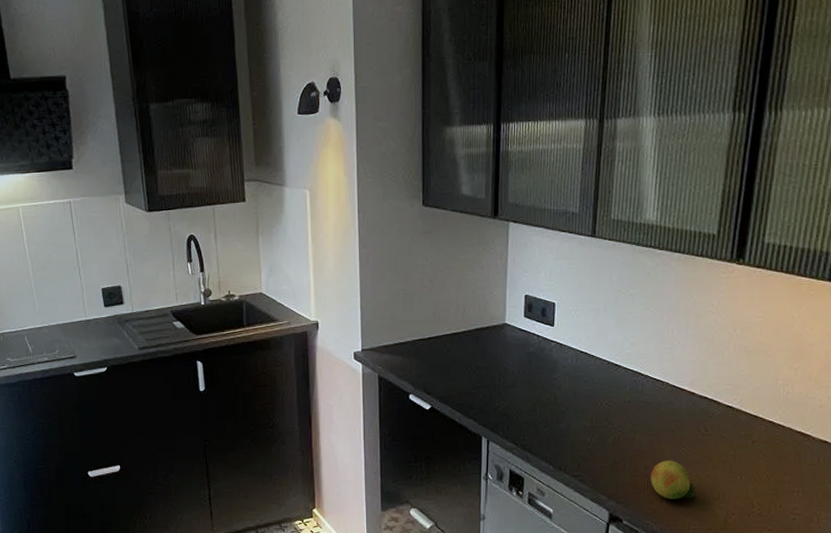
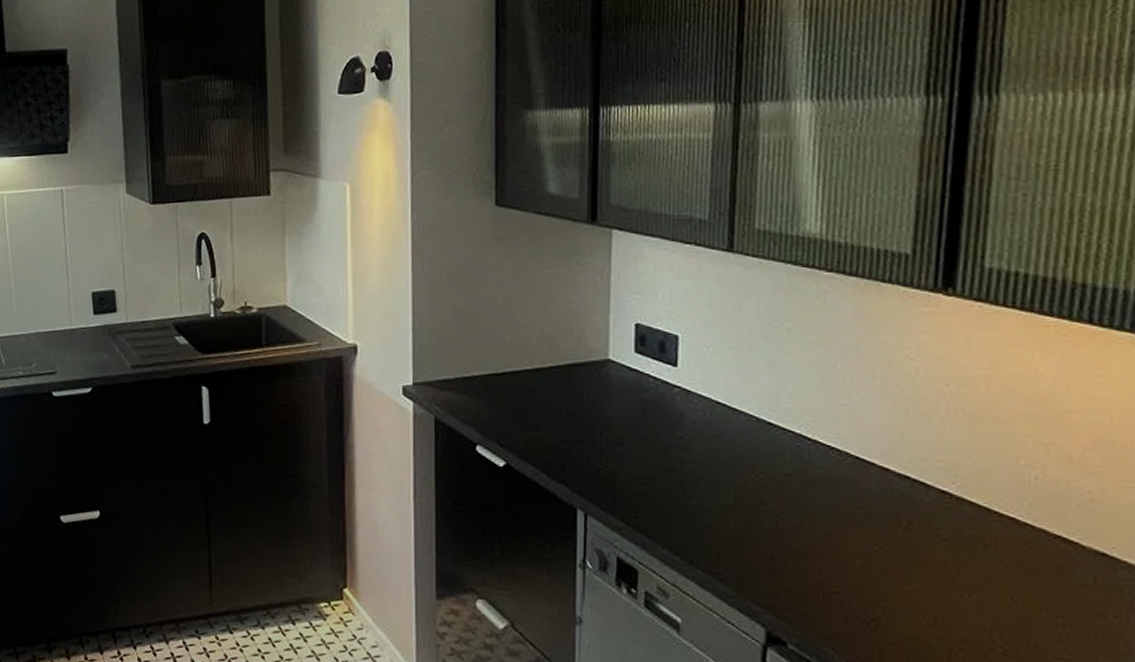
fruit: present [651,460,695,499] -> none [828,562,898,620]

